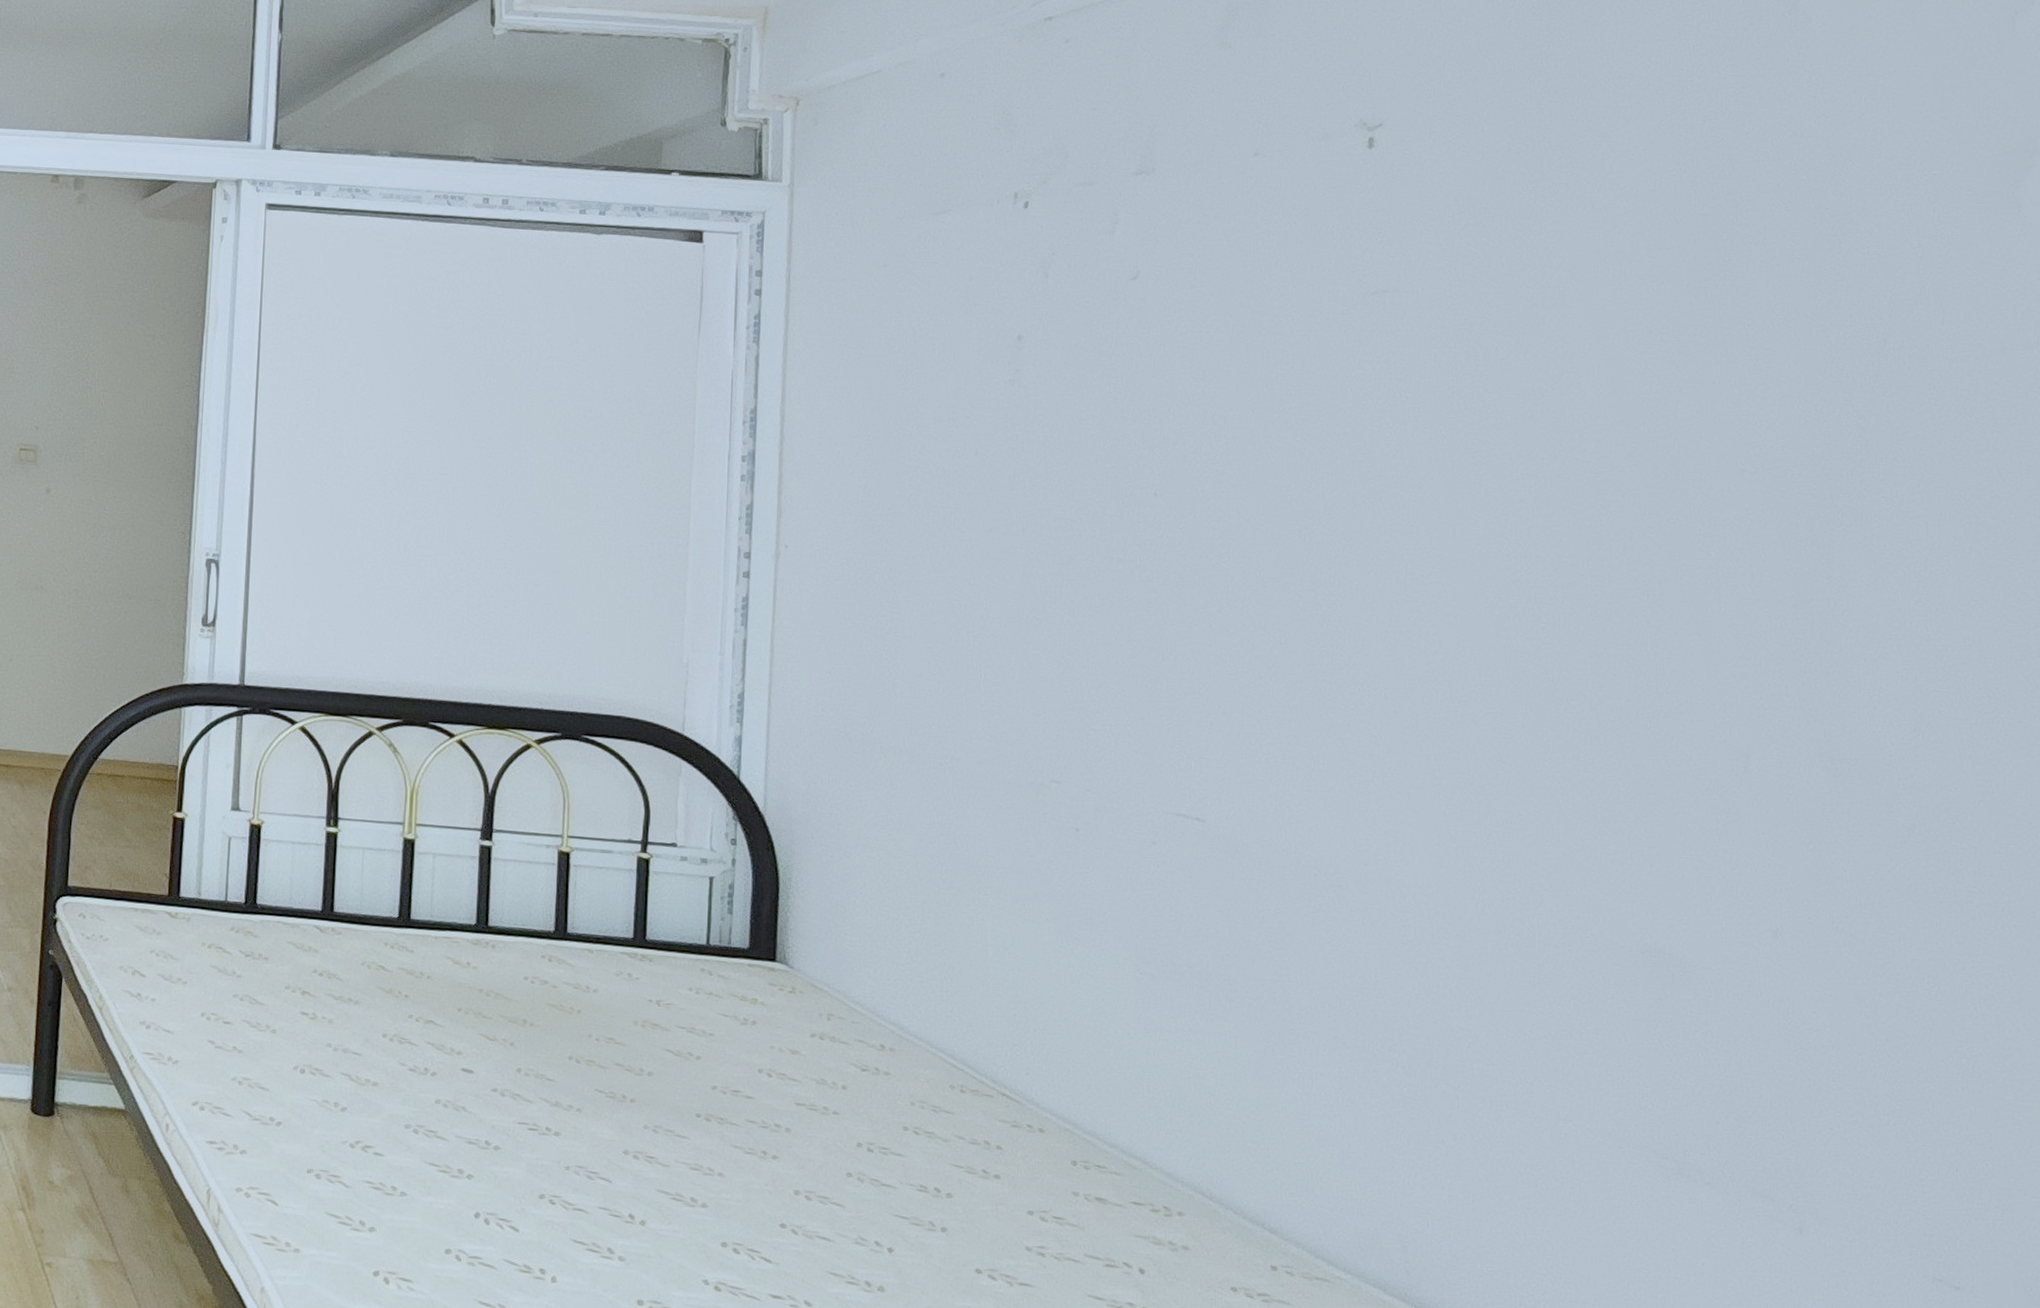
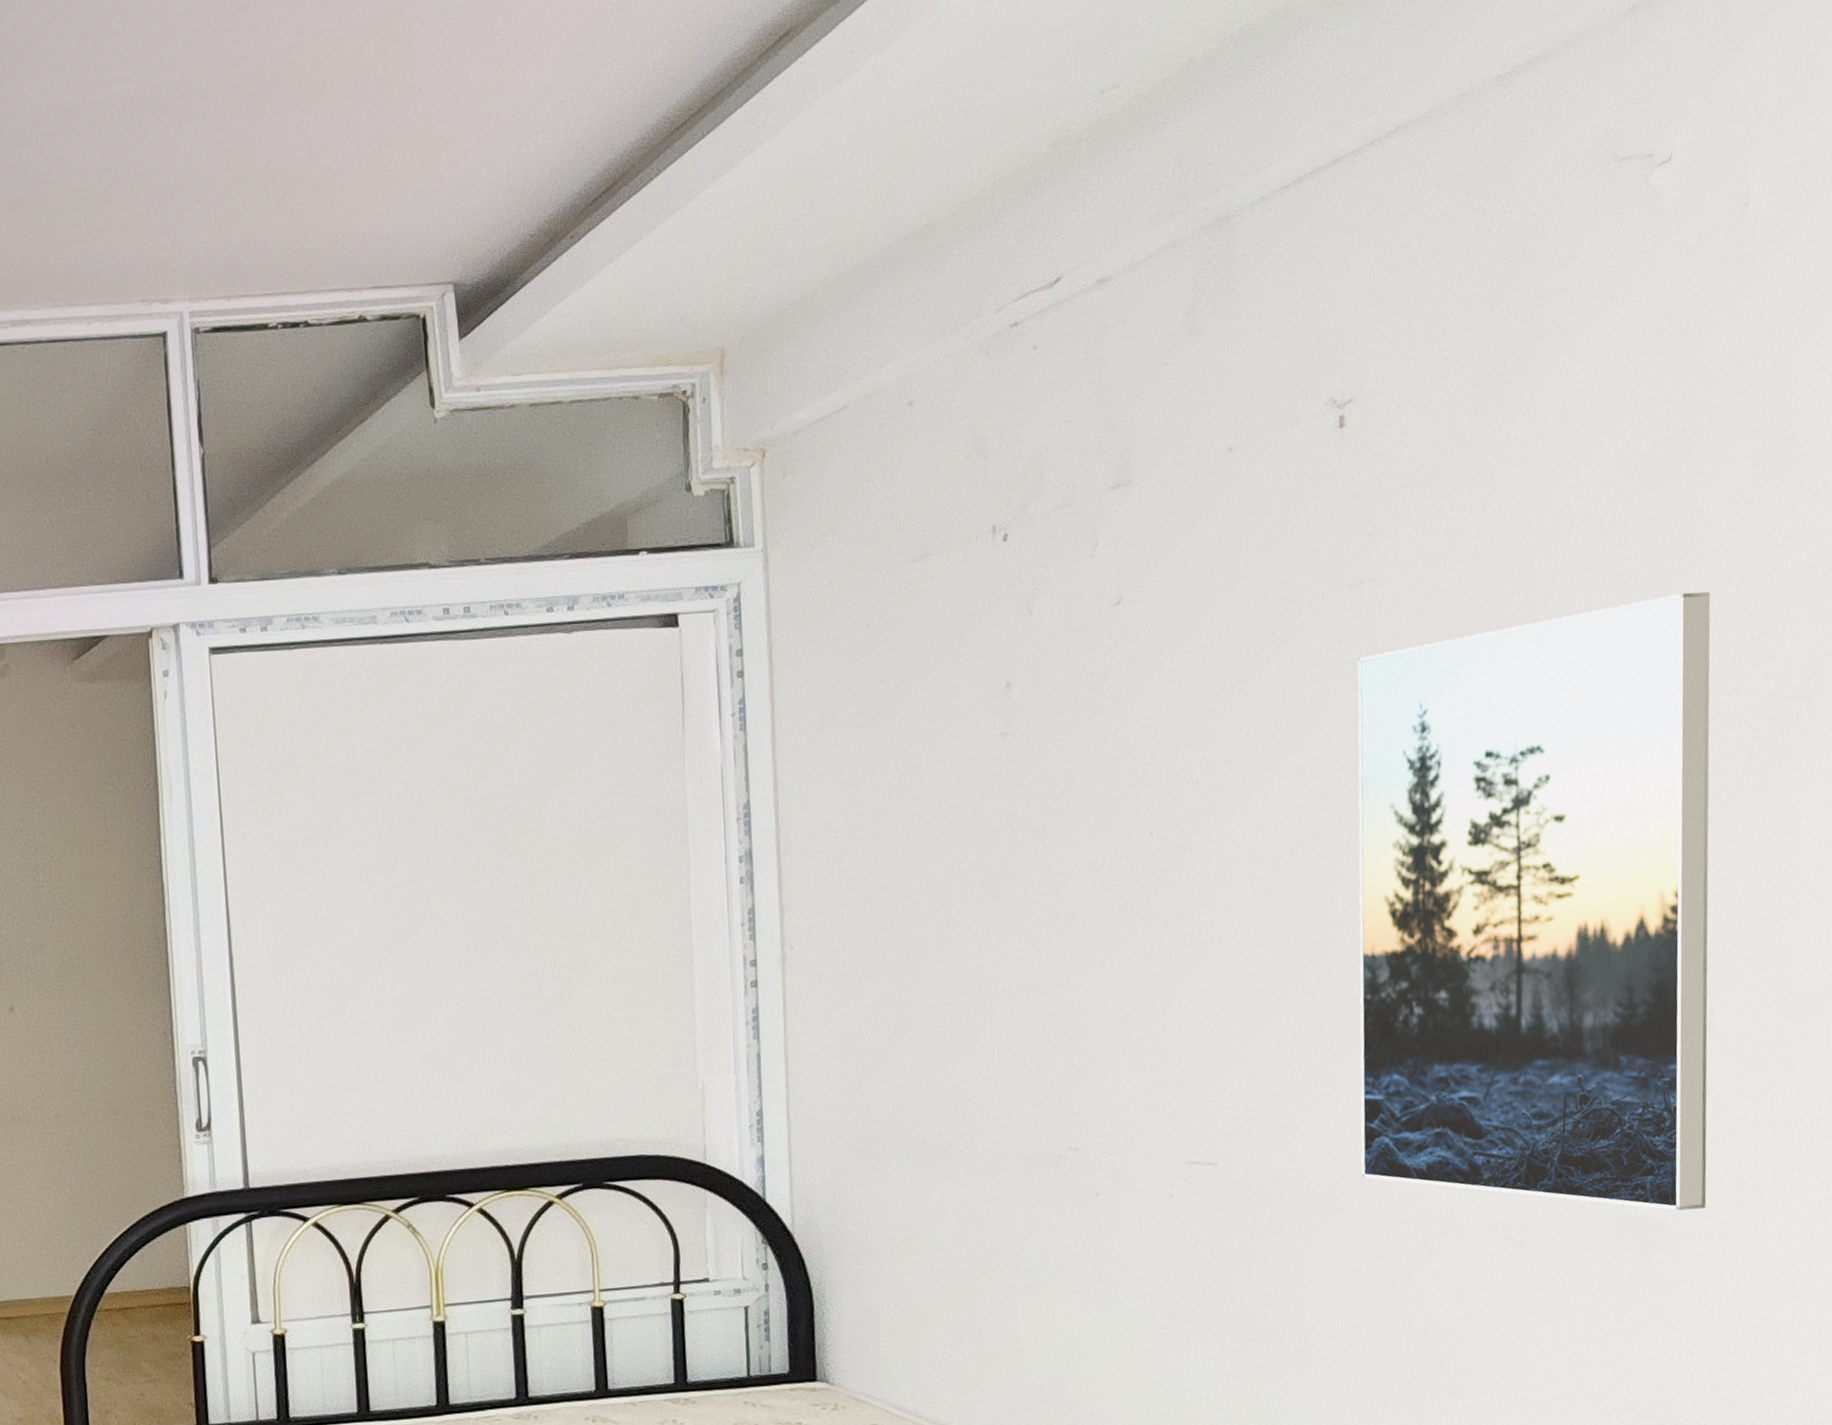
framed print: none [1358,345,1755,953] -> present [1357,591,1711,1211]

